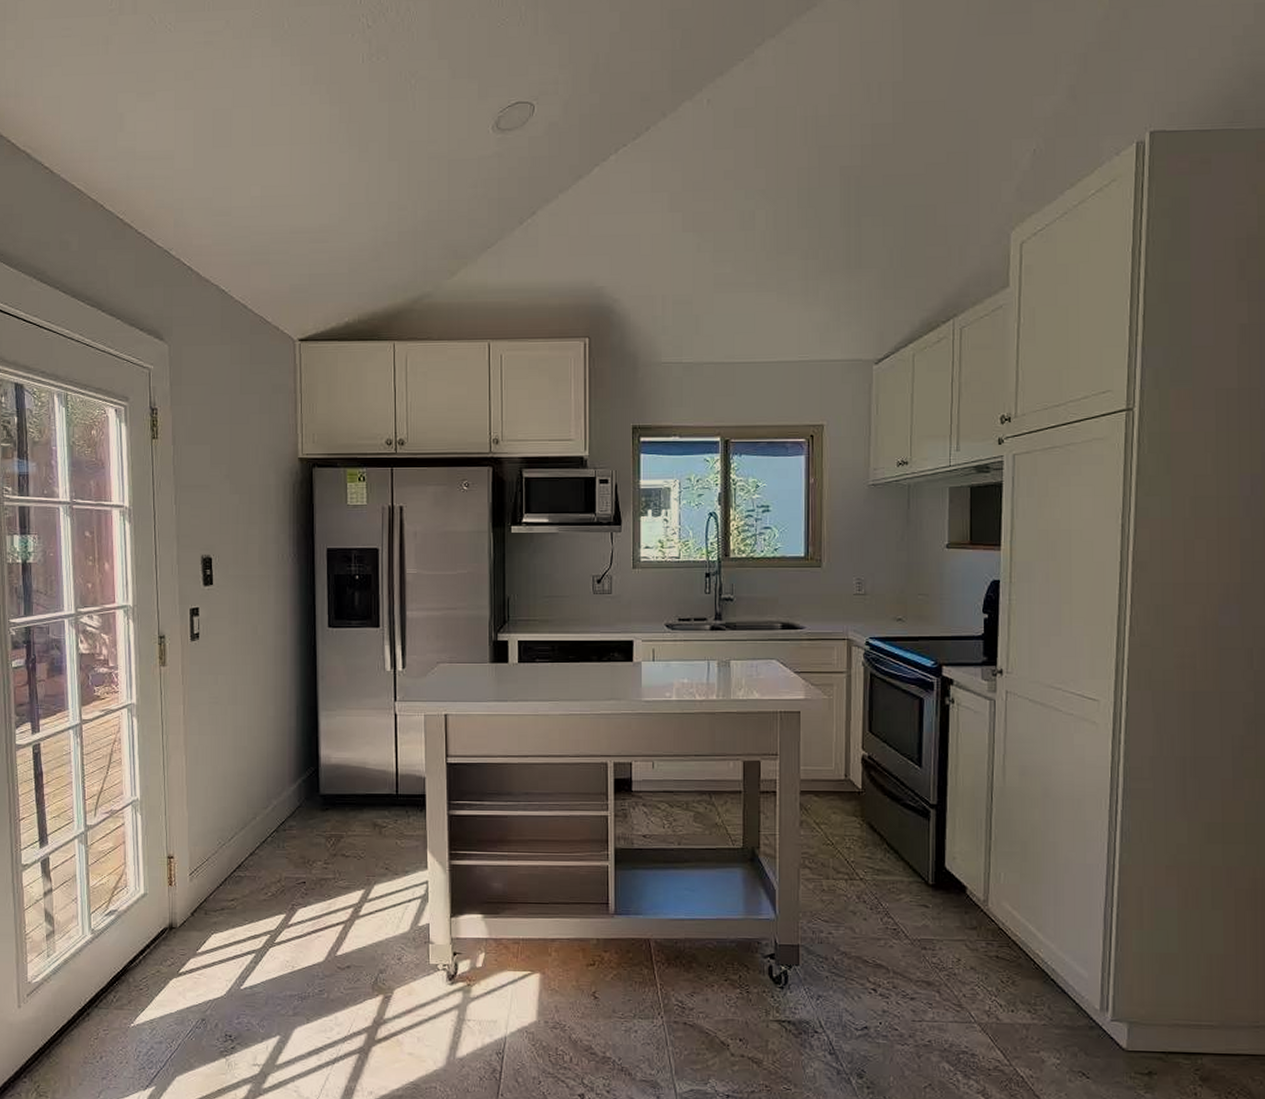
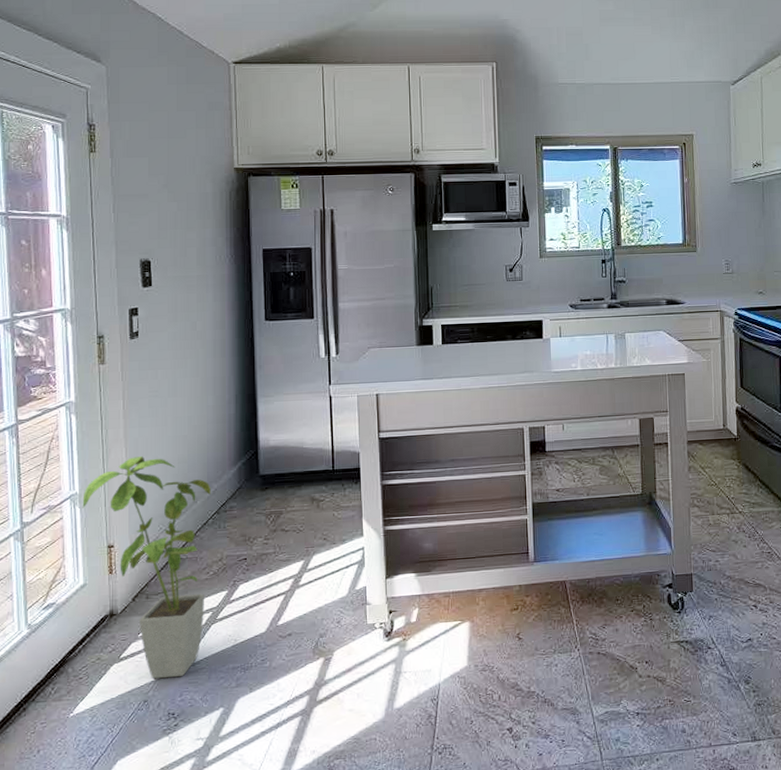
house plant: none [143,764,270,999] -> present [82,455,211,679]

